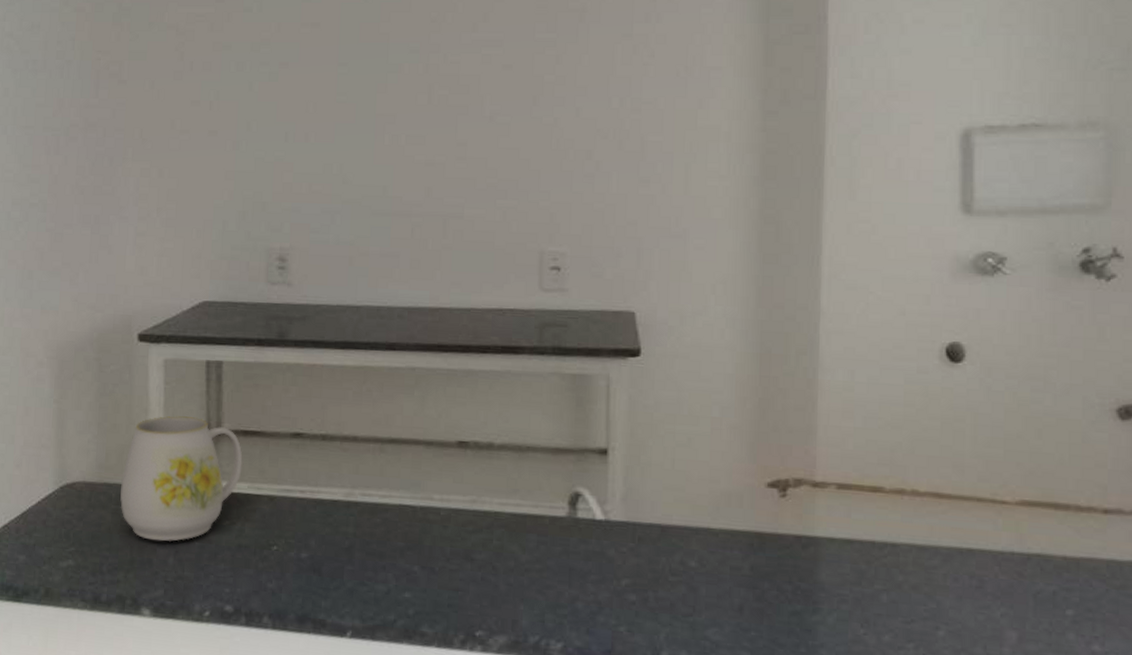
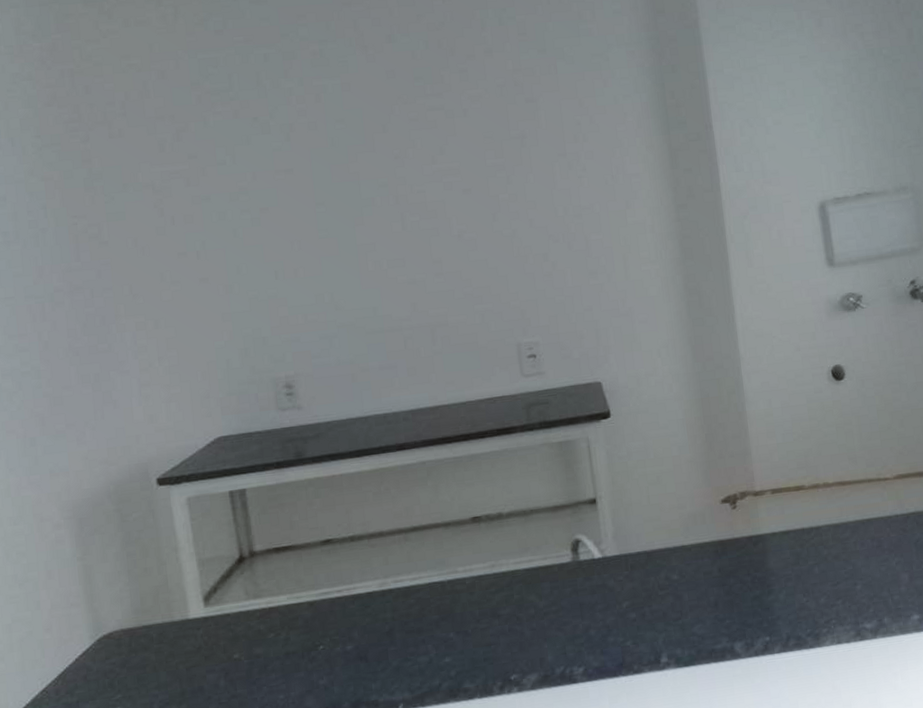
mug: present [120,416,243,542] -> none [160,545,280,669]

